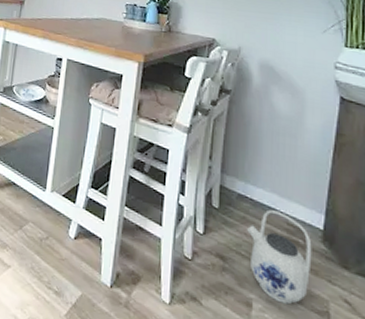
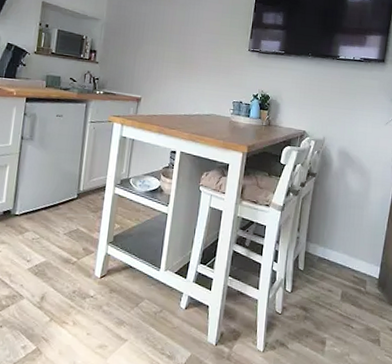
teapot: present [247,209,312,305] -> none [324,267,370,338]

